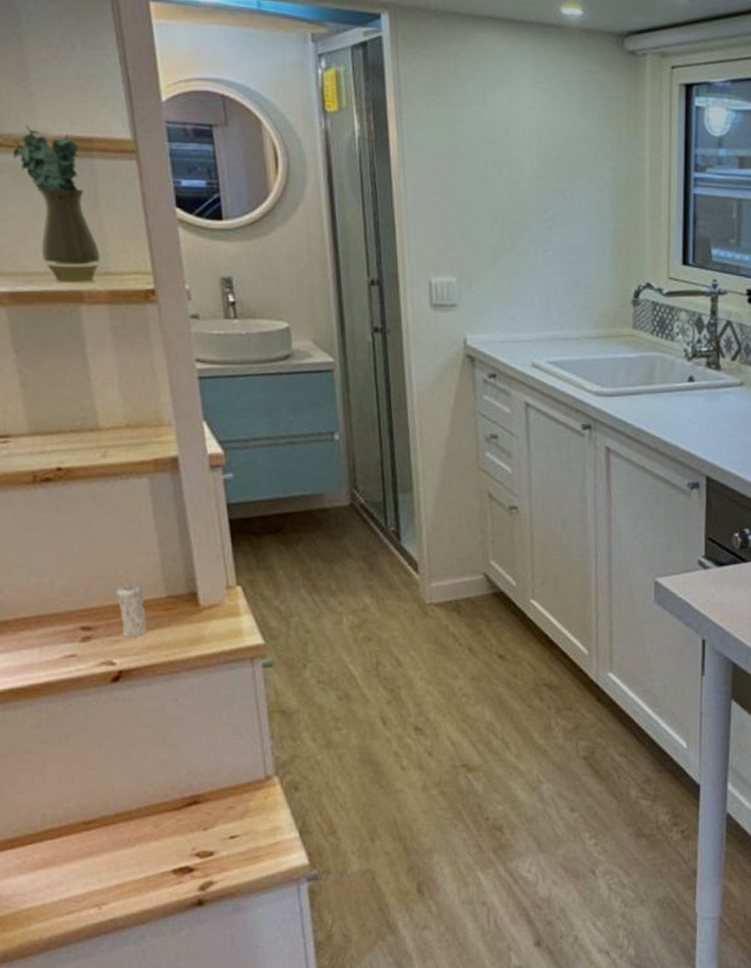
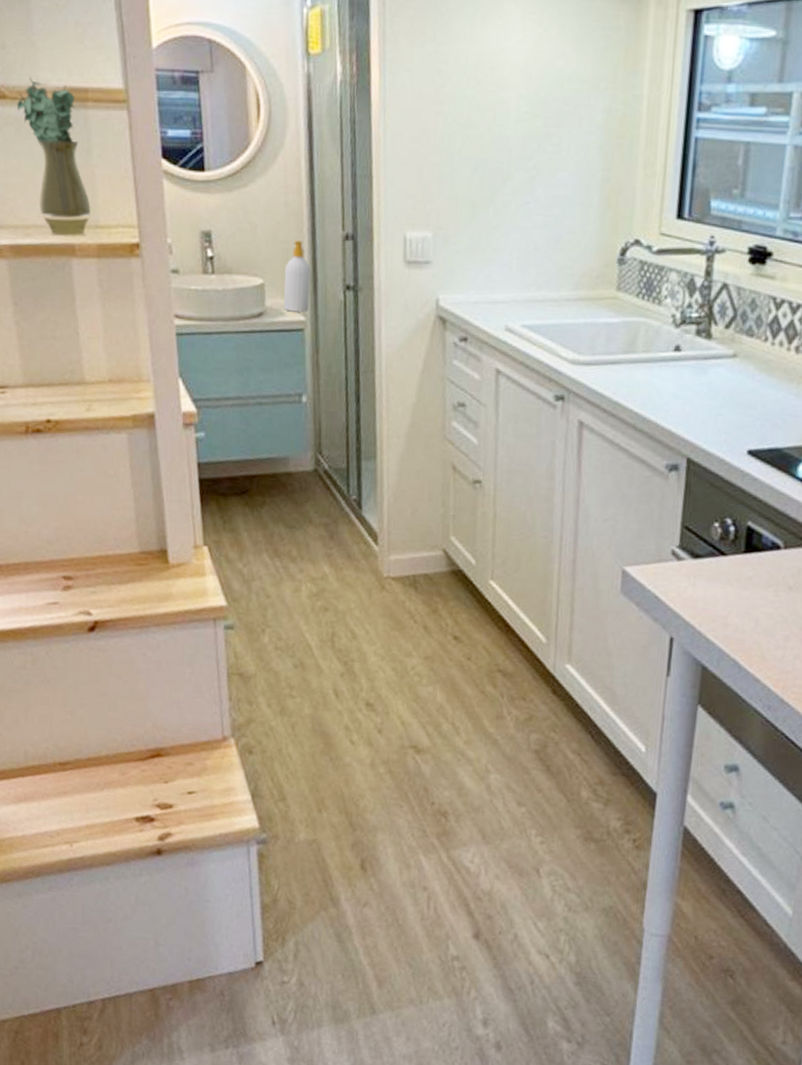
candle: present [115,579,148,638] -> none [94,531,122,590]
soap bottle: none [310,286,338,354] -> present [283,241,311,313]

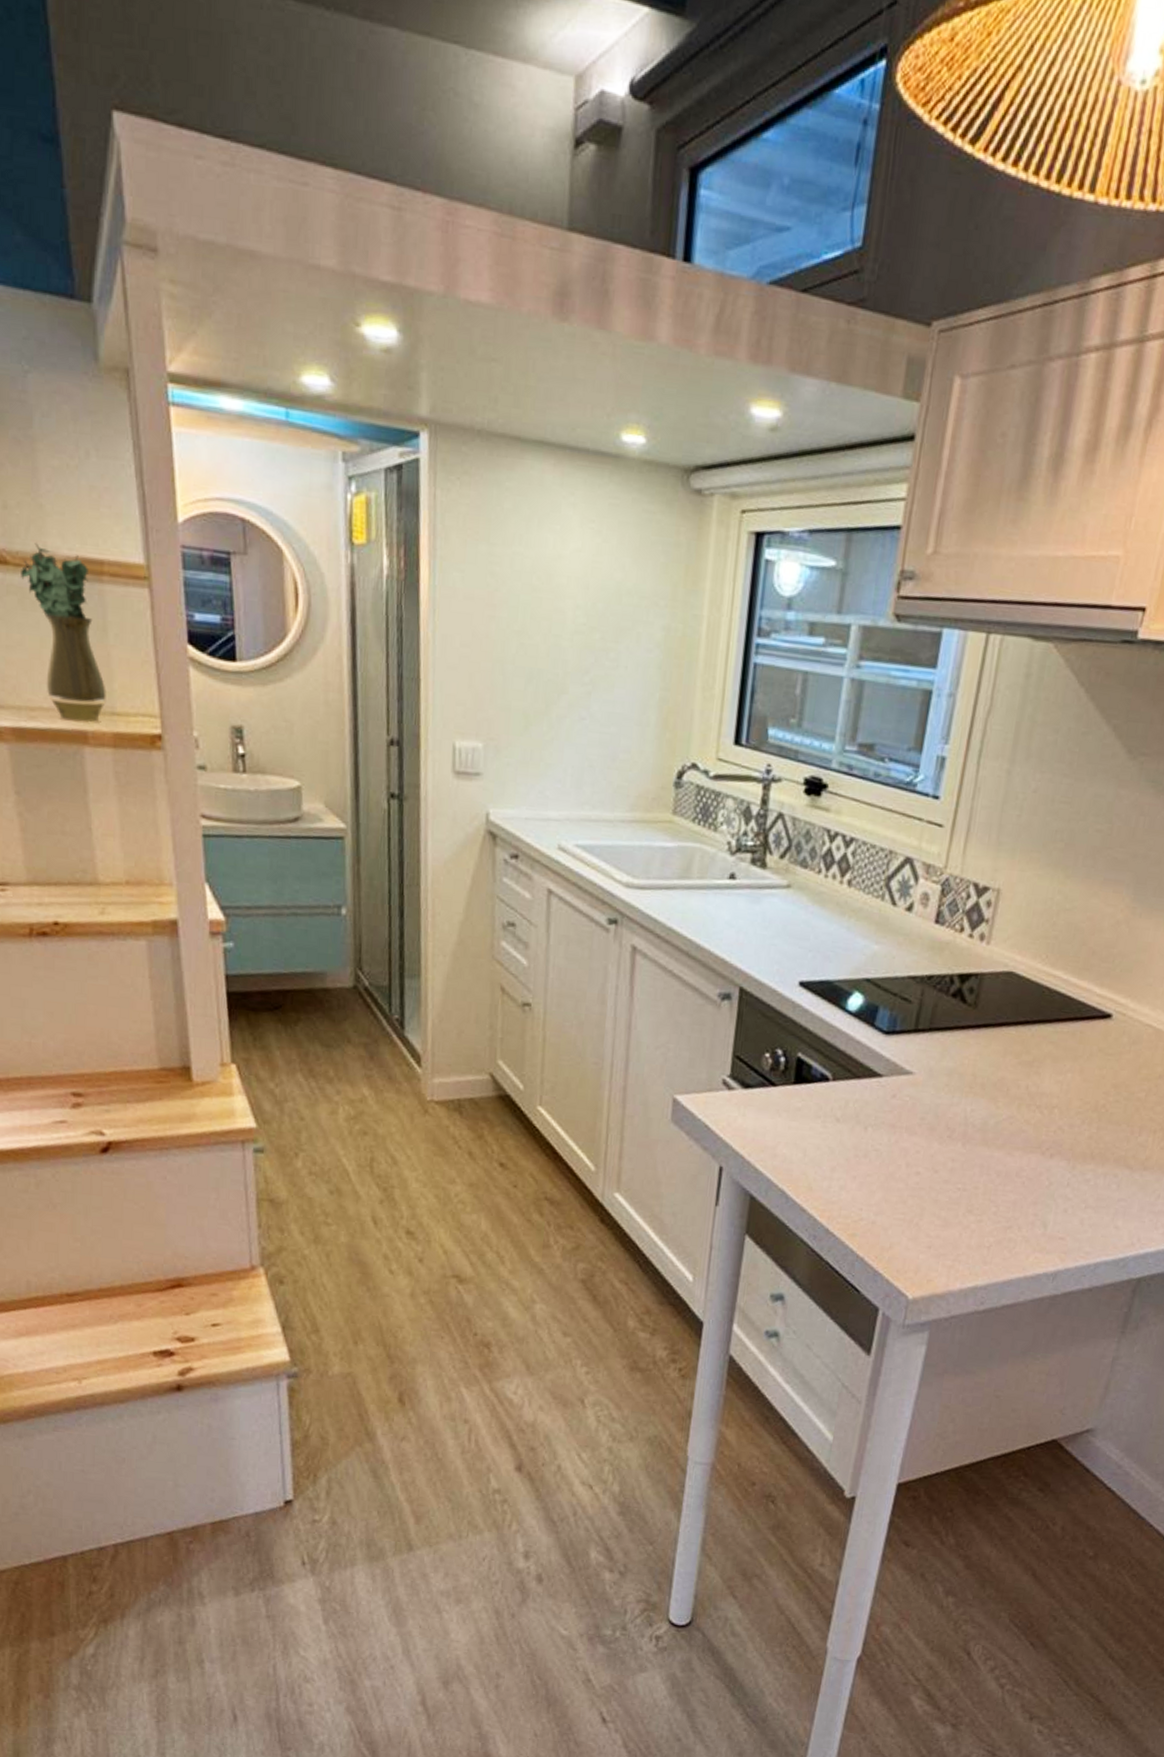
soap bottle: present [283,241,311,313] -> none [322,742,353,820]

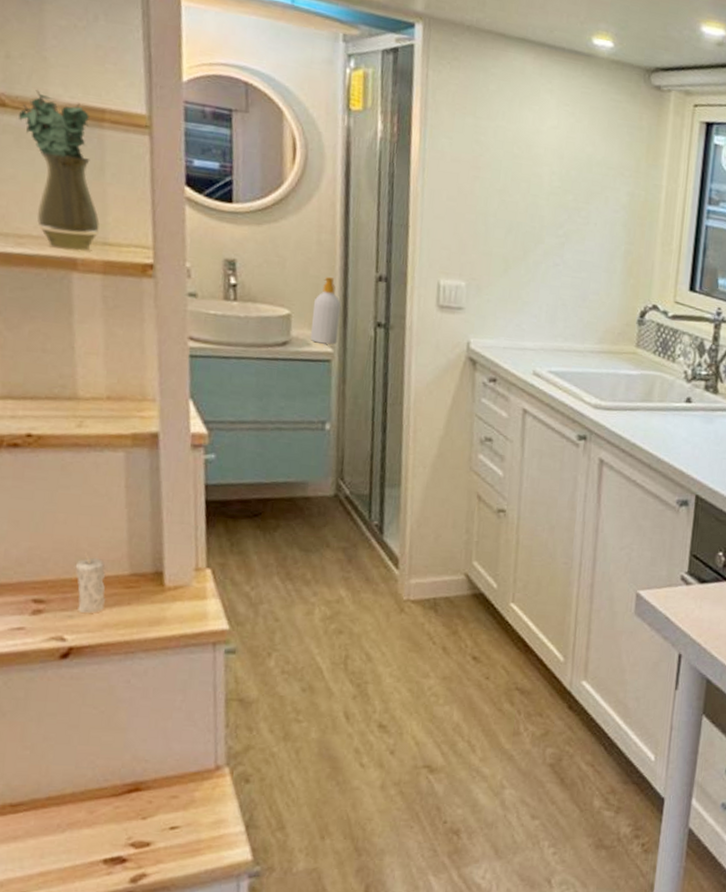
candle: none [108,1045,139,1109] -> present [75,552,107,614]
soap bottle: none [322,742,353,820] -> present [310,277,341,345]

